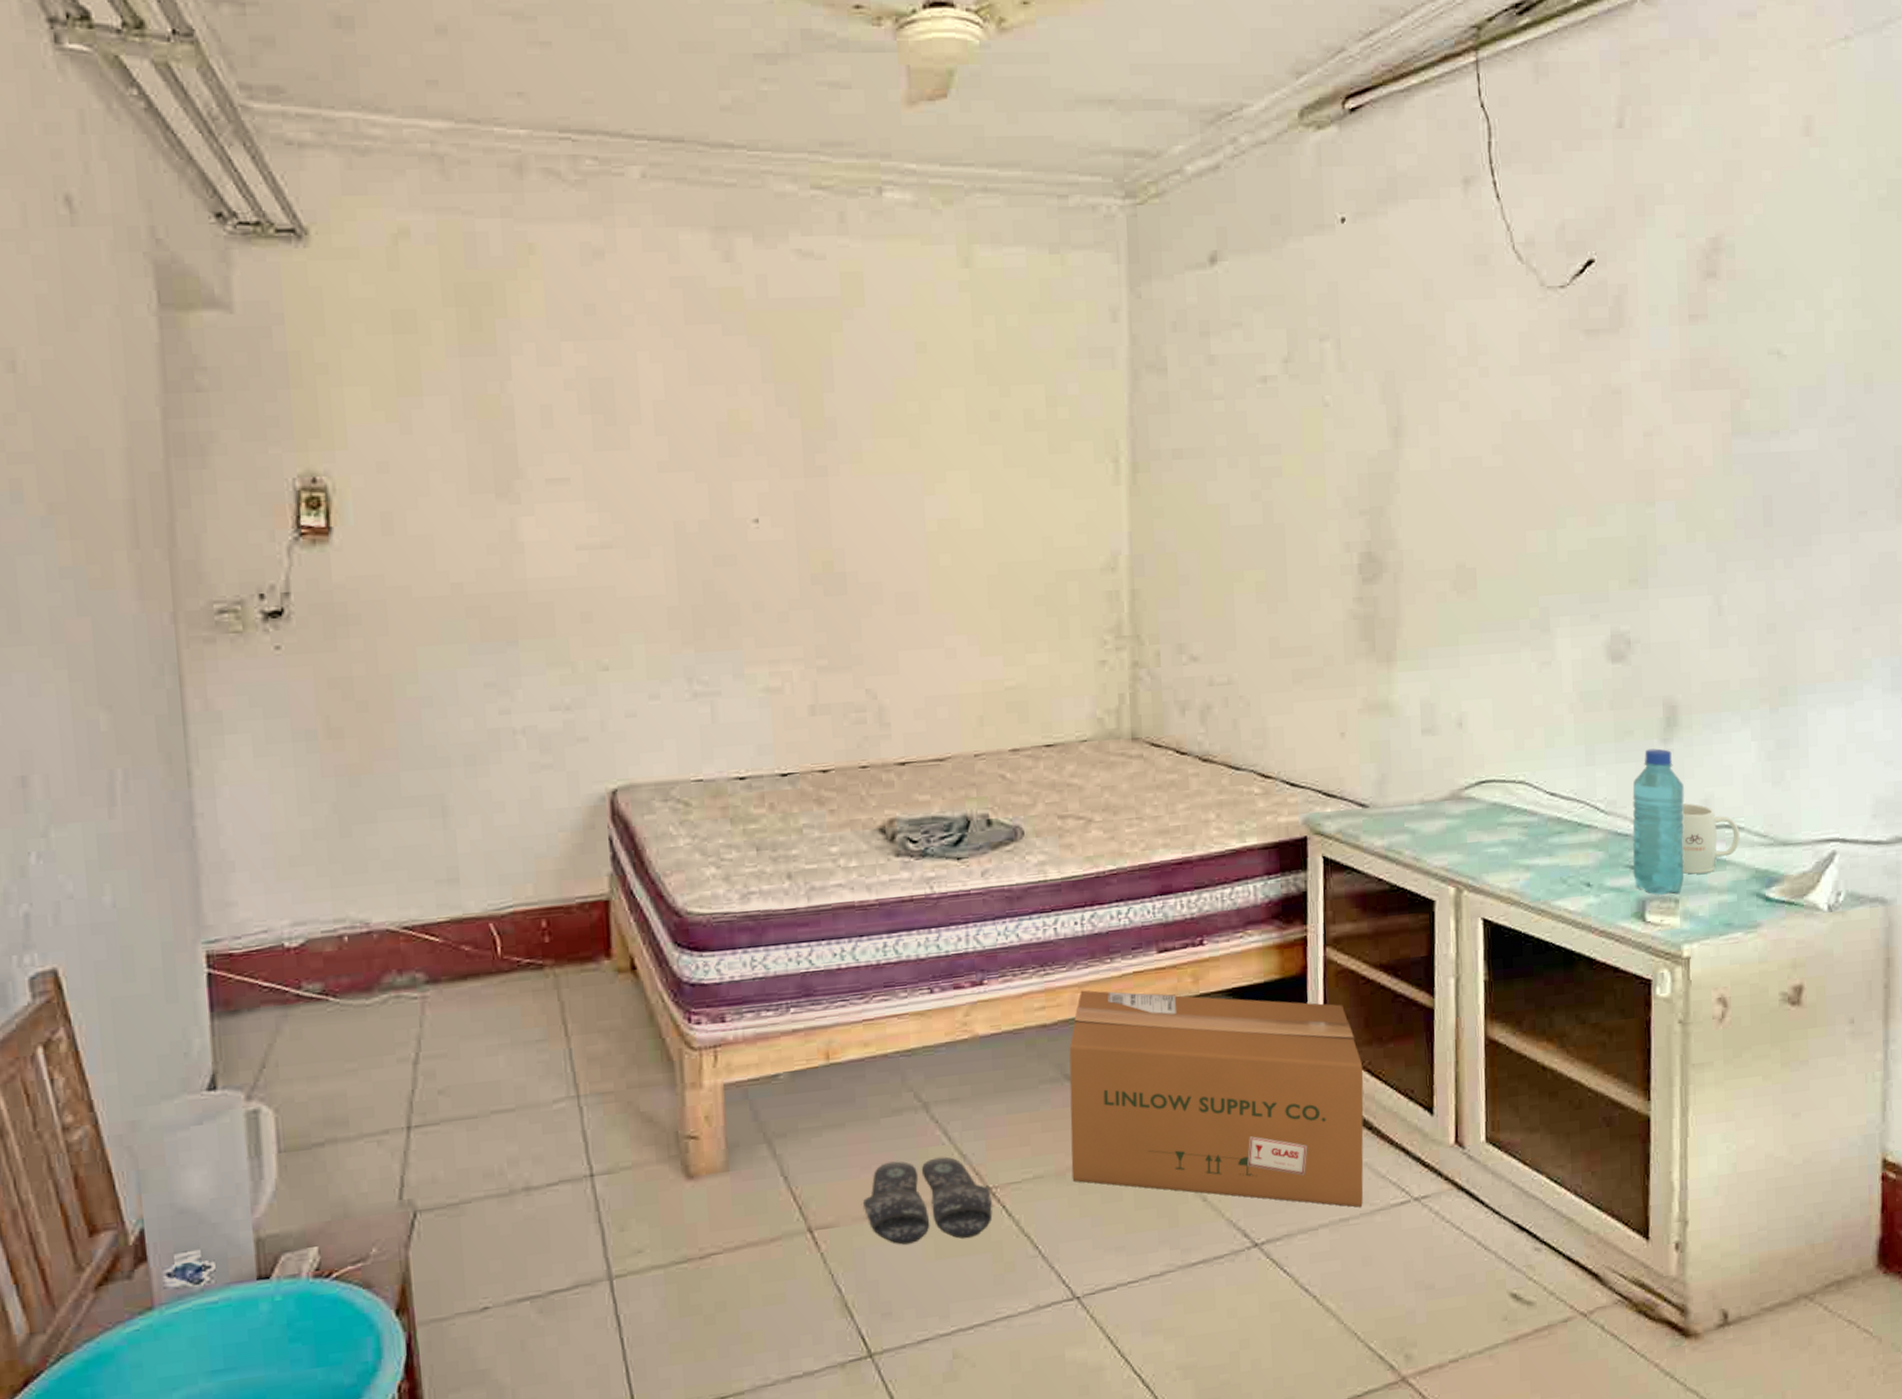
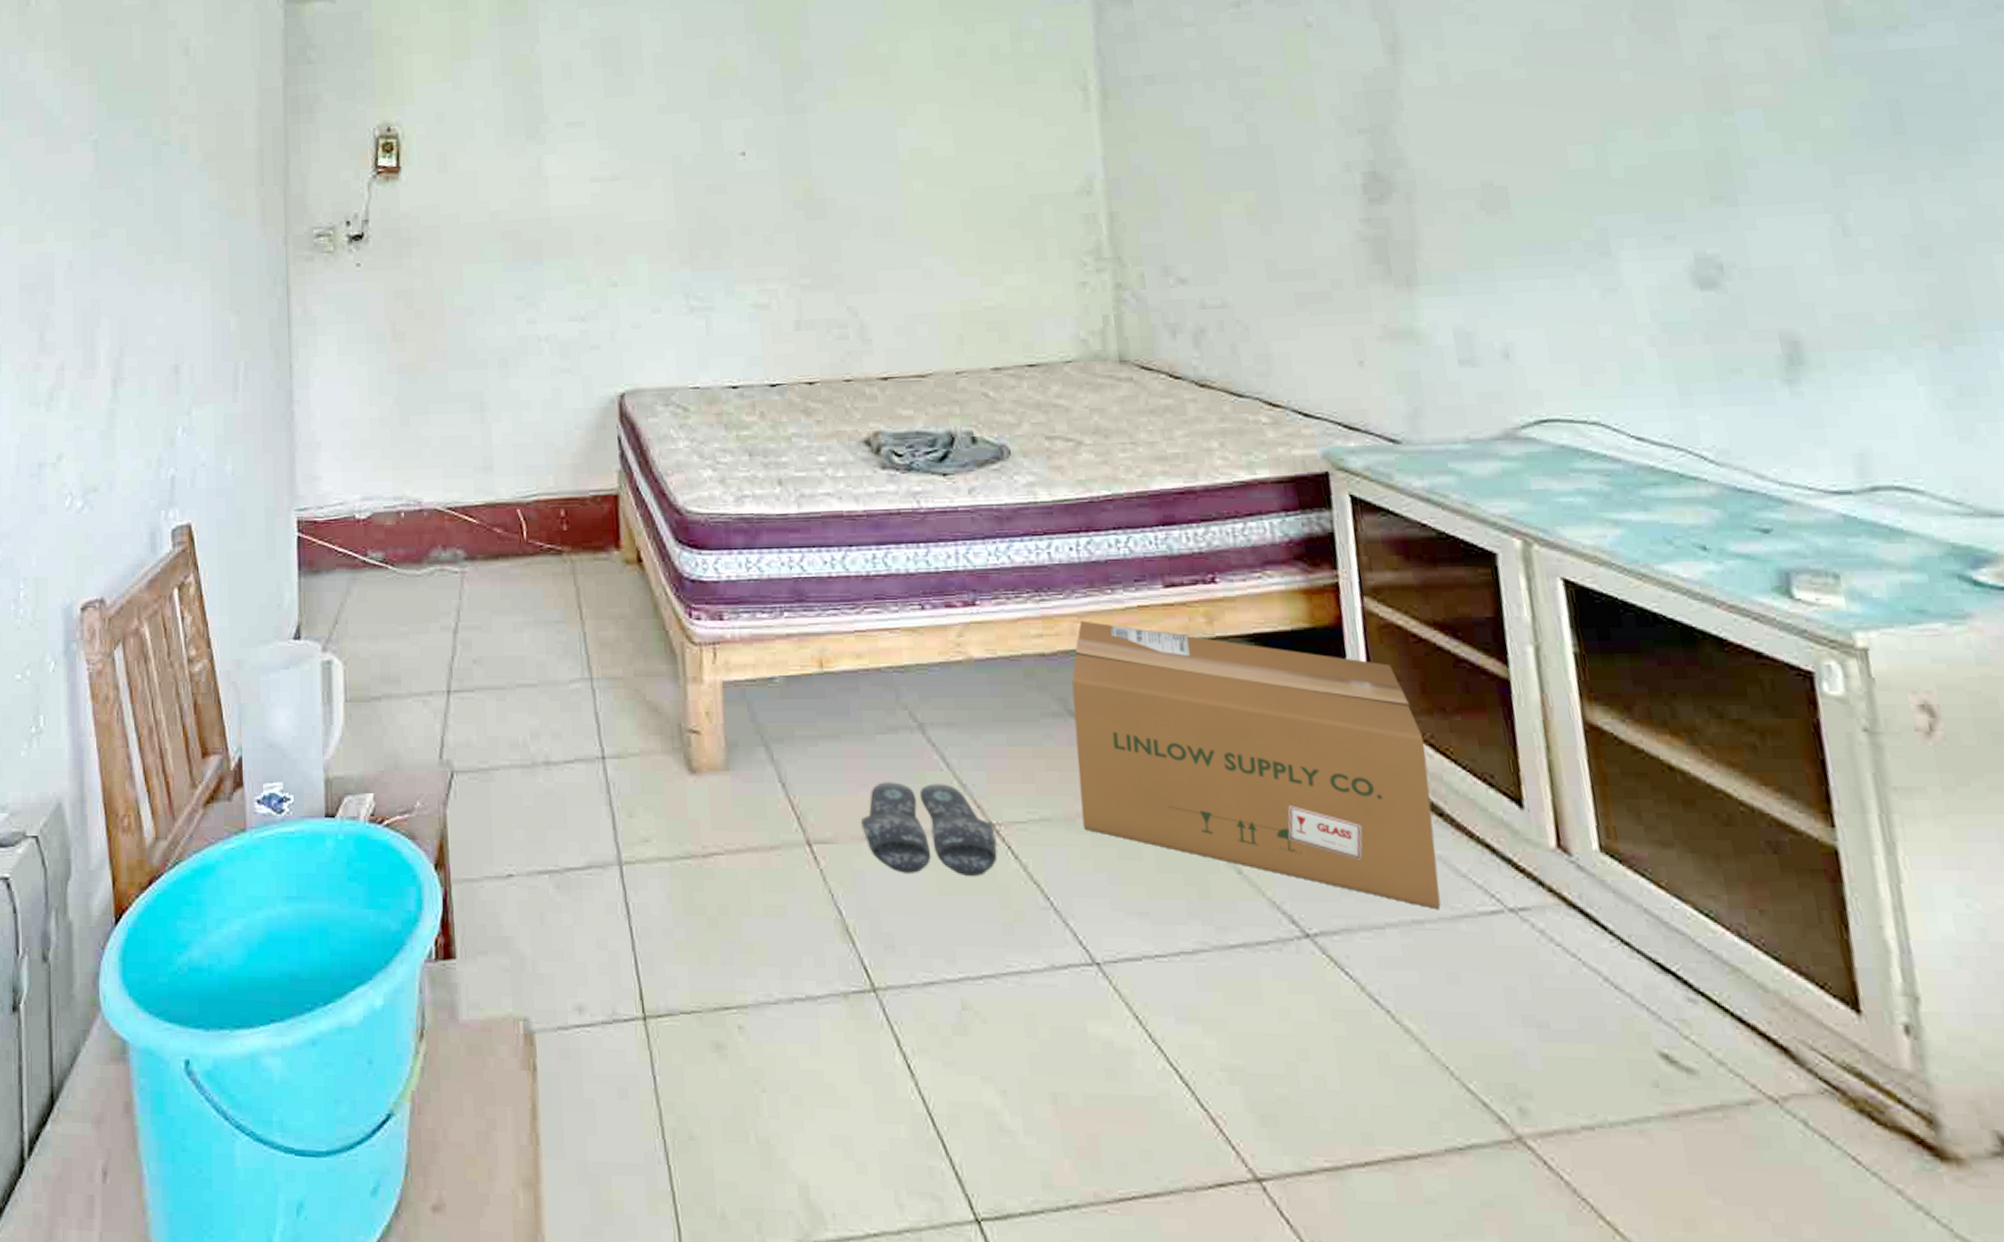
water bottle: present [1632,748,1685,896] -> none [1749,390,1843,569]
mug: present [1681,803,1740,874] -> none [1825,457,1921,545]

